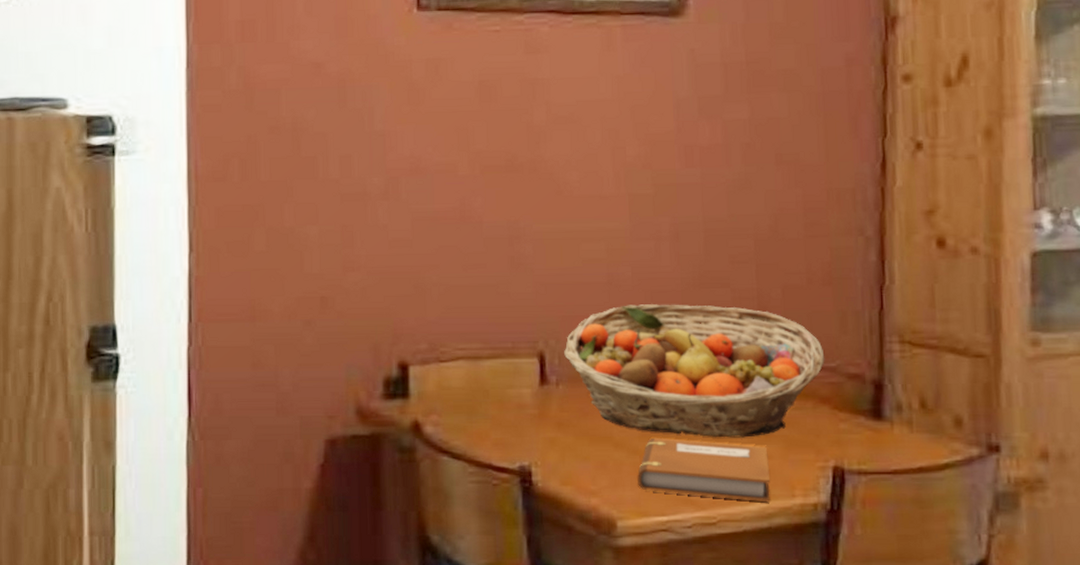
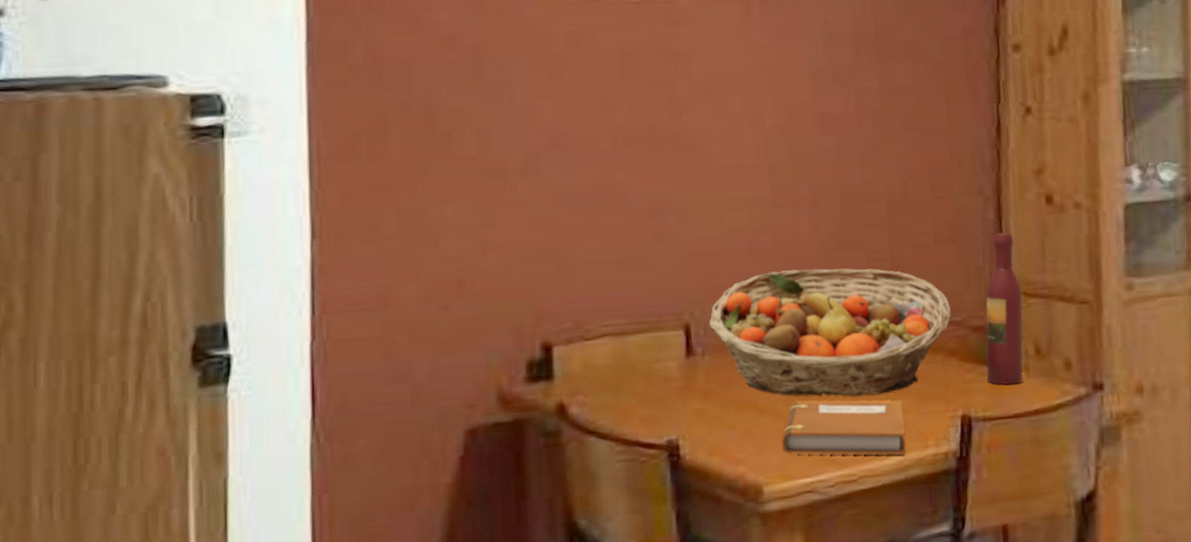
wine bottle: none [863,276,907,439] -> present [986,232,1024,385]

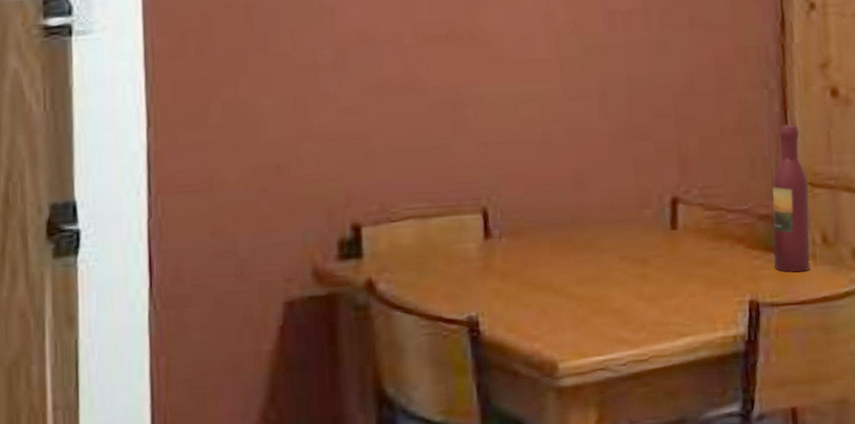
fruit basket: present [709,268,952,396] -> none [505,157,739,280]
notebook: present [782,401,905,456] -> none [576,282,694,338]

